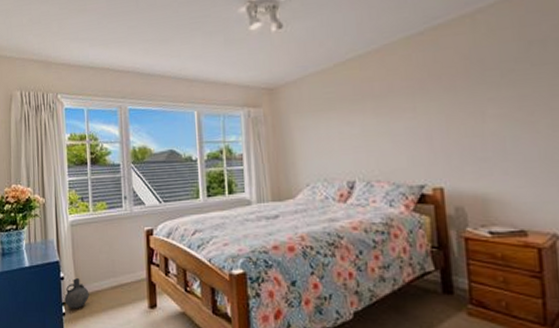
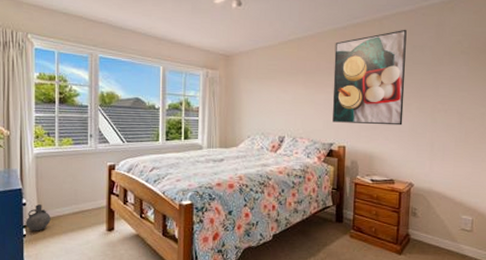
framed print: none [410,21,528,157] -> present [332,29,407,126]

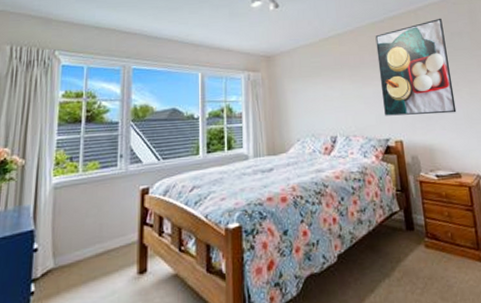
ceramic jug: present [26,204,51,231] -> none [35,248,68,286]

